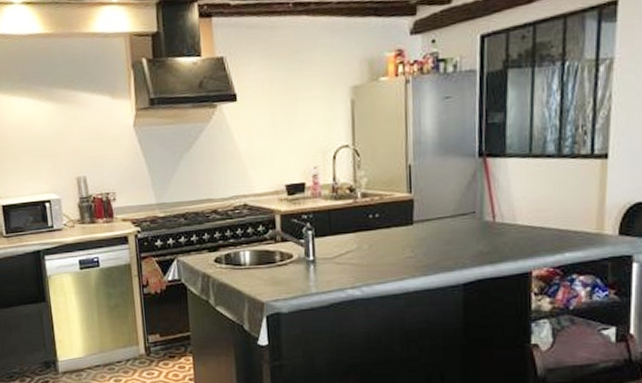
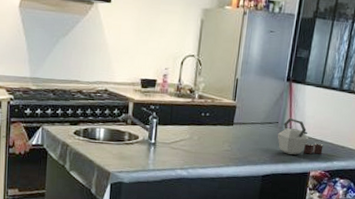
kettle: none [476,204,546,252] -> present [277,118,323,155]

